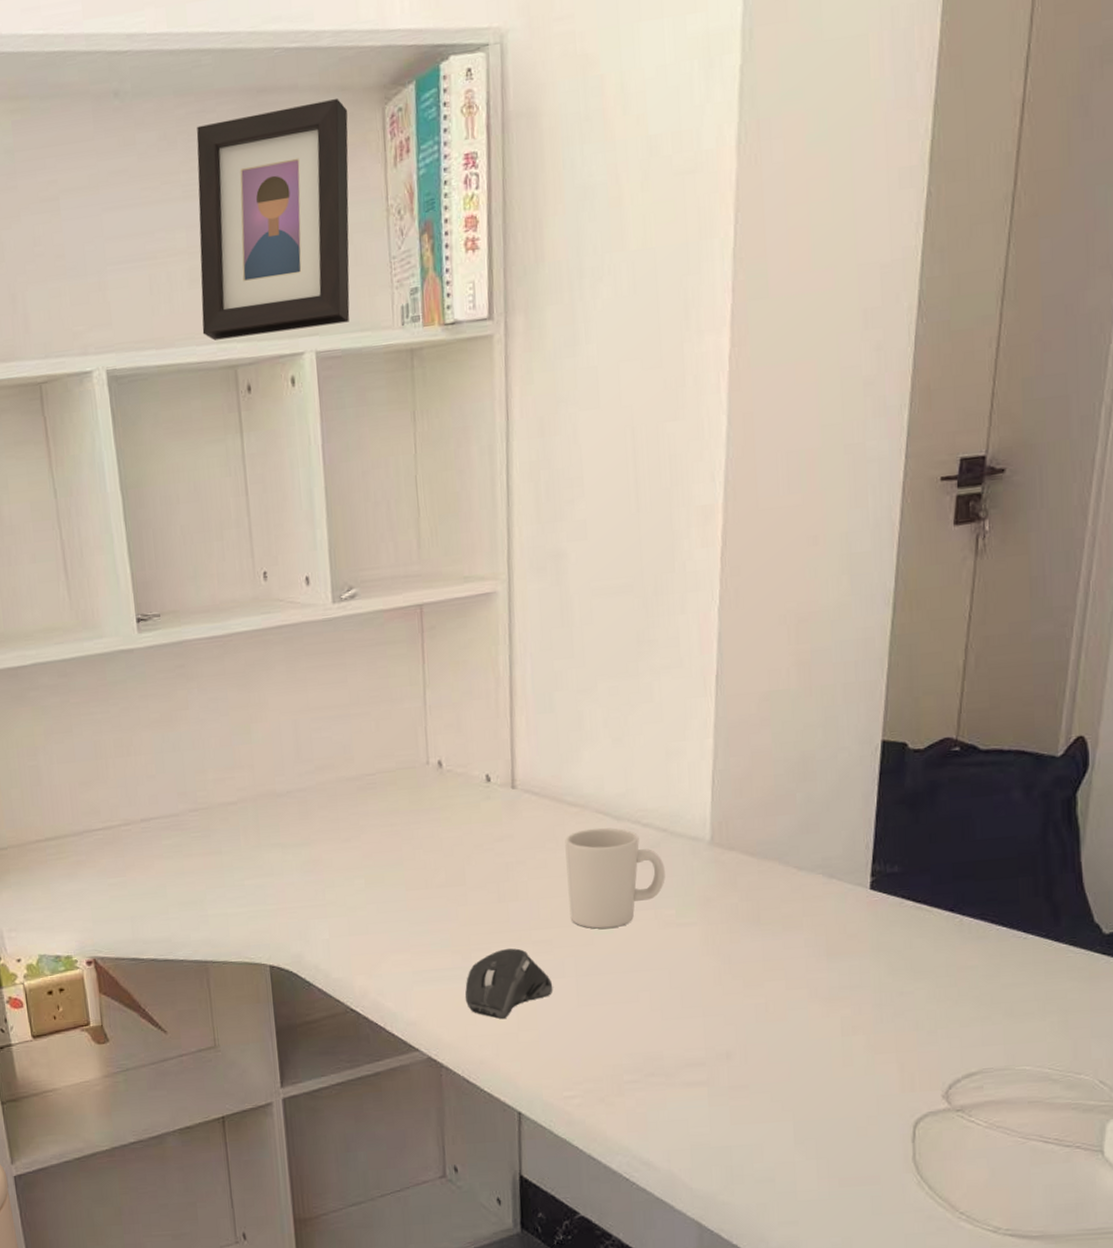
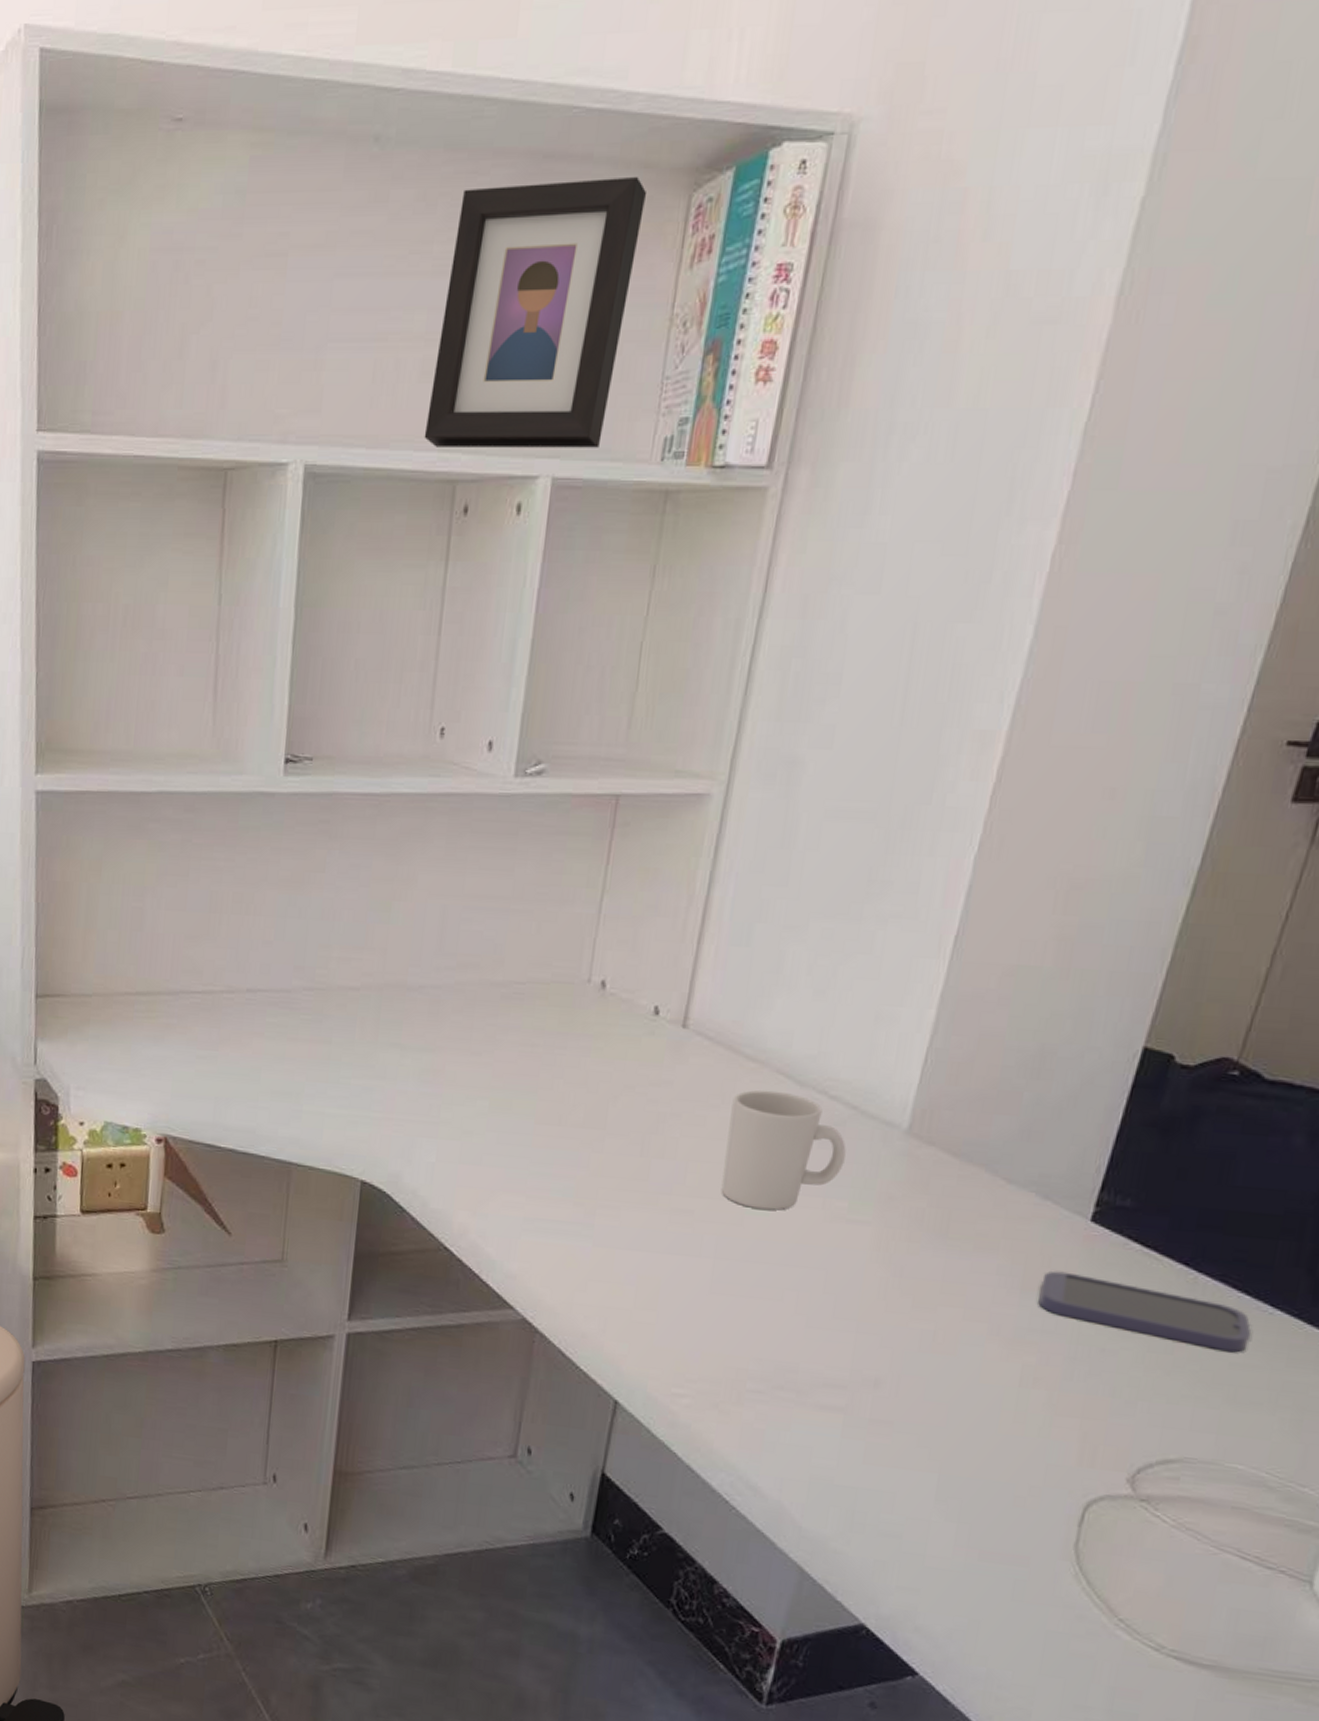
computer mouse: present [465,948,553,1019] -> none [578,1211,685,1291]
mobile phone: none [841,934,1014,976] -> present [1038,1270,1251,1352]

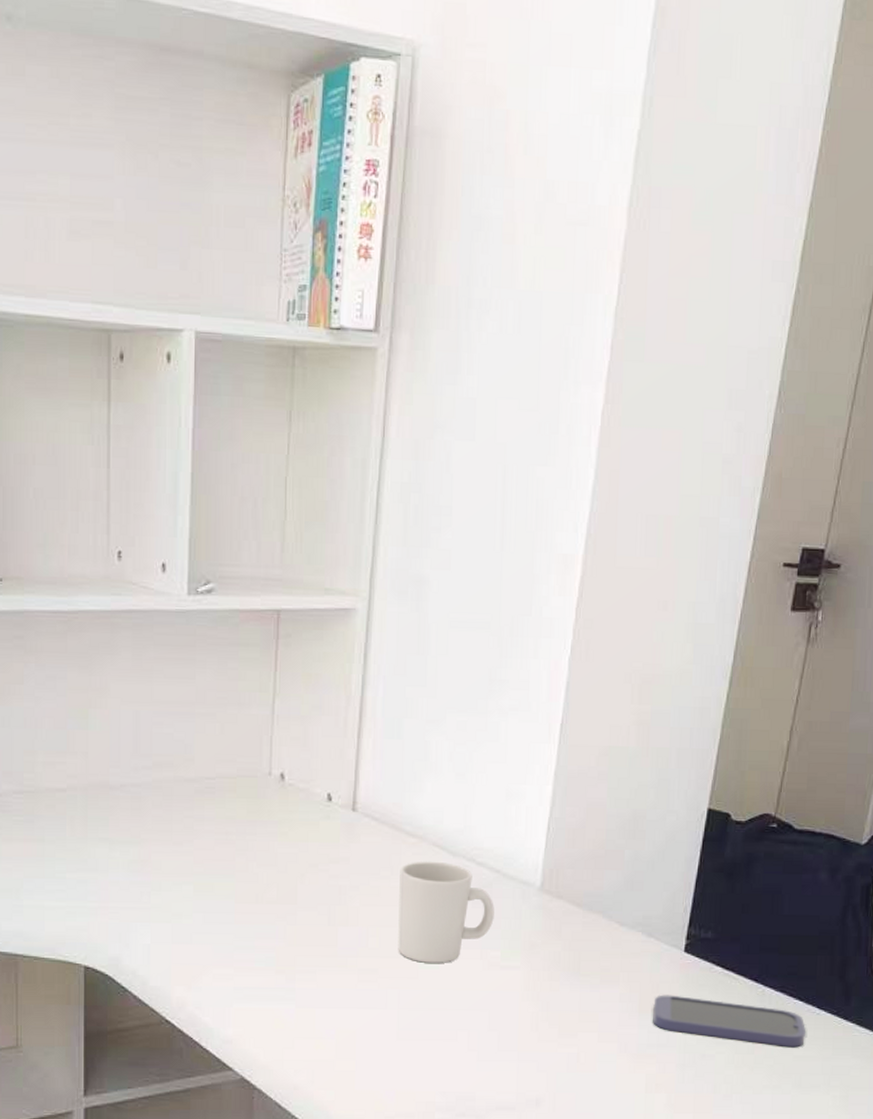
picture frame: present [424,176,648,448] -> none [77,71,253,307]

